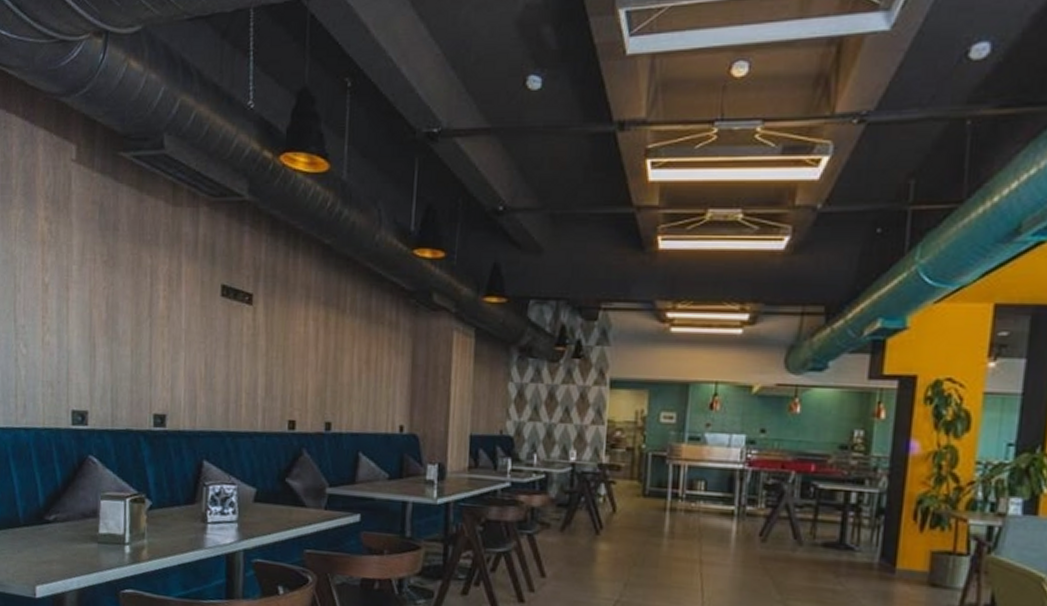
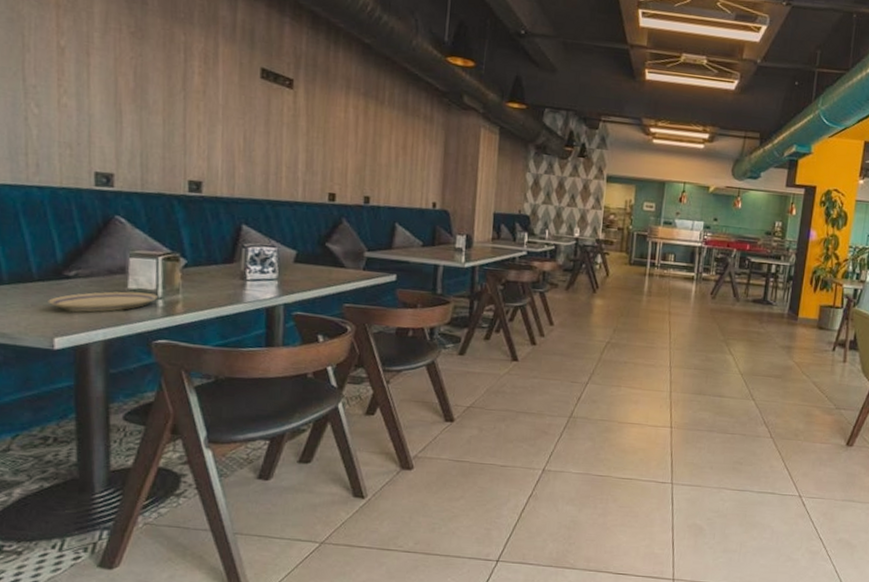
plate: none [31,536,125,559] -> present [48,291,157,312]

